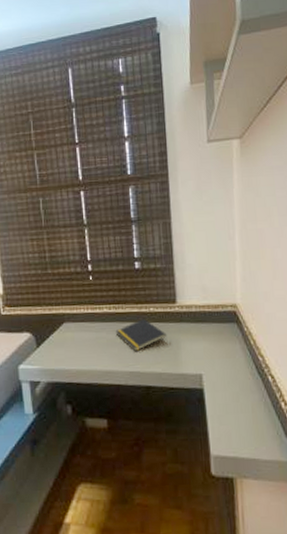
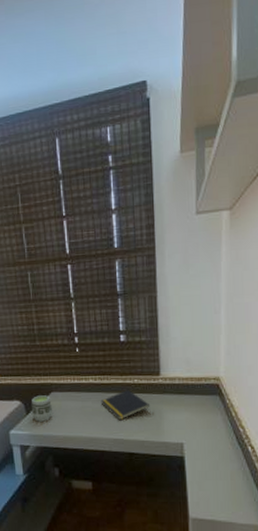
cup: none [43,326,66,355] -> present [32,395,53,422]

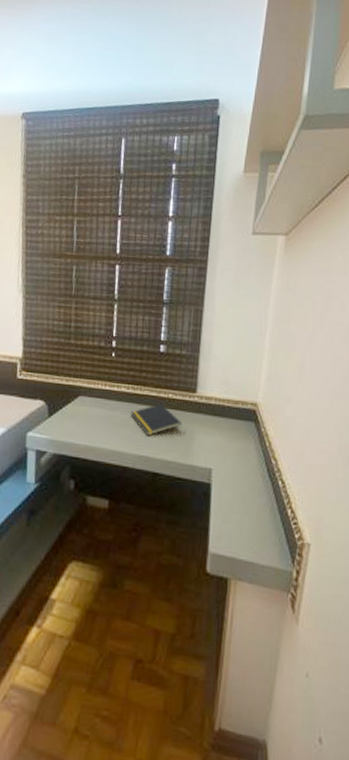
cup: present [32,395,53,422] -> none [55,398,78,427]

